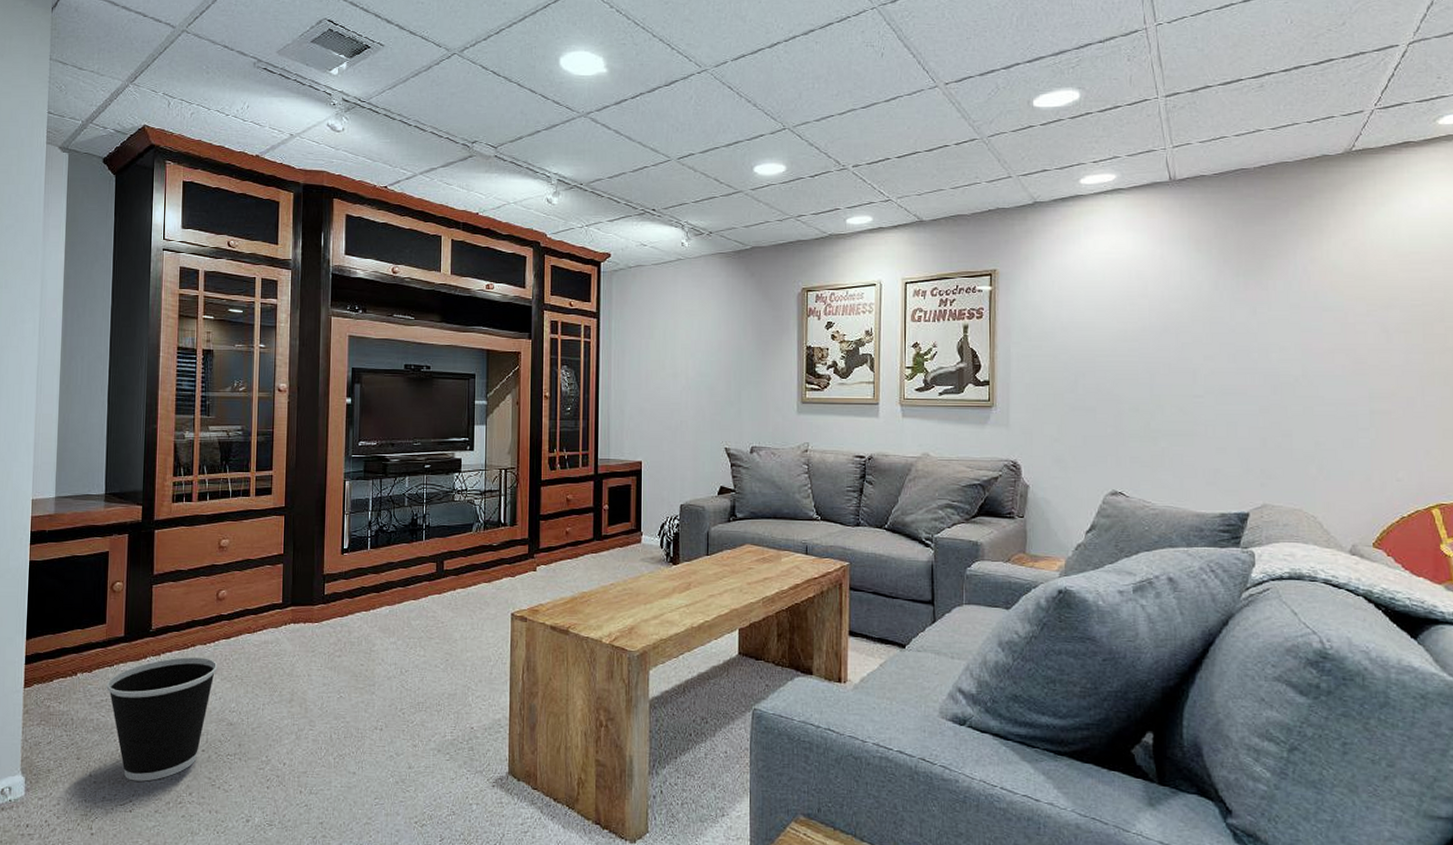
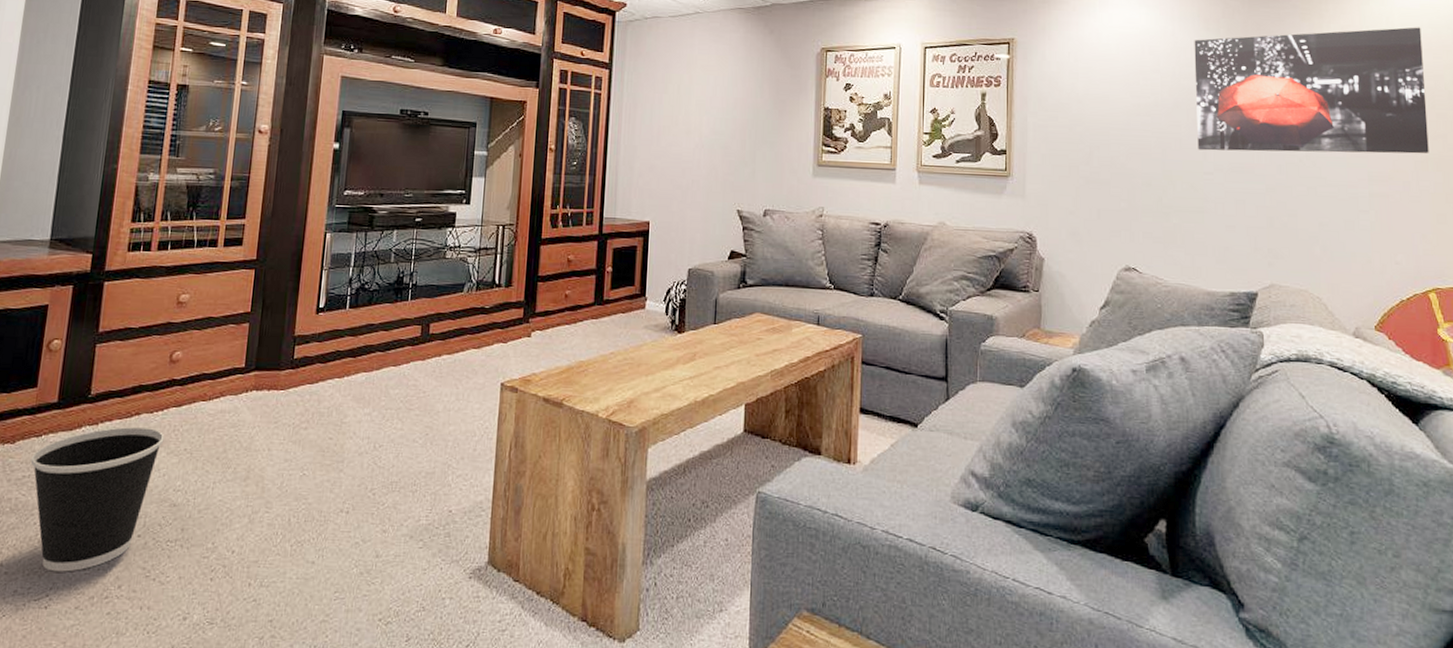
wall art: none [1184,237,1436,374] -> present [1194,27,1429,154]

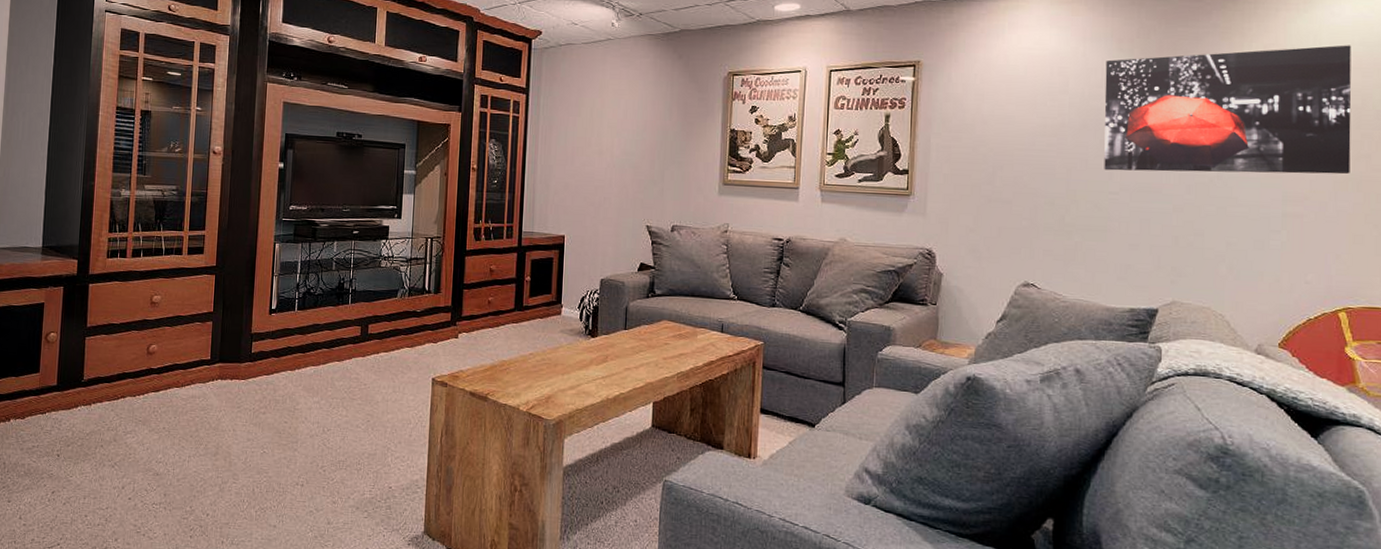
wastebasket: present [30,427,165,572] -> none [38,408,146,526]

